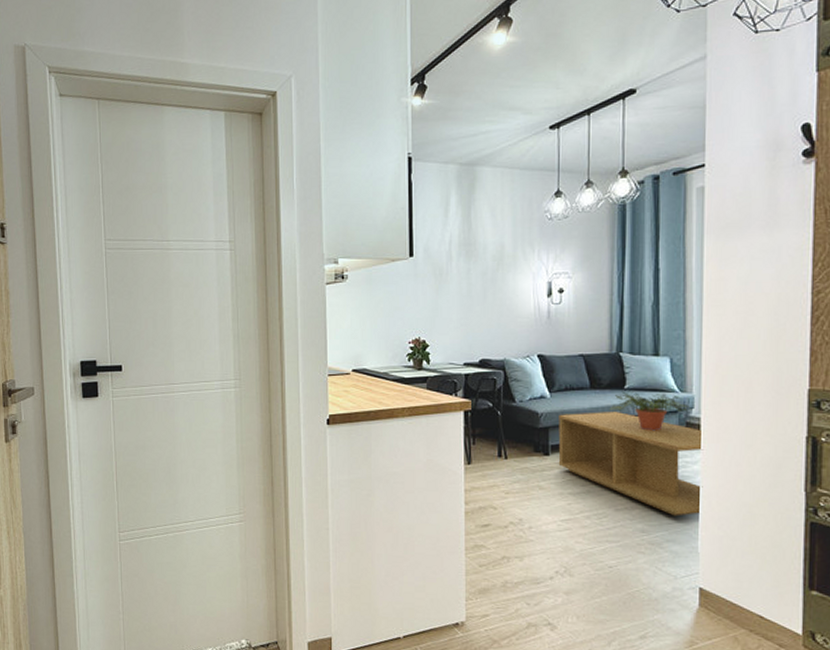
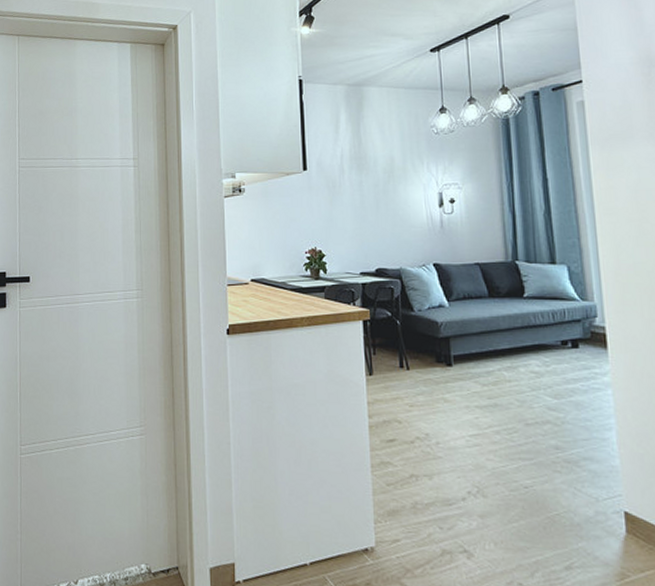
coffee table: present [558,412,704,516] -> none [459,321,616,432]
potted plant: present [609,391,693,431] -> none [510,299,596,341]

